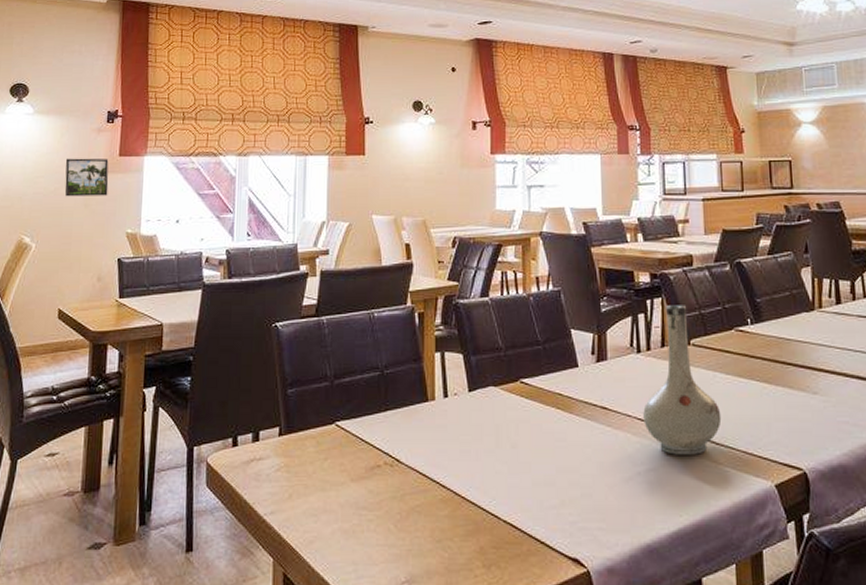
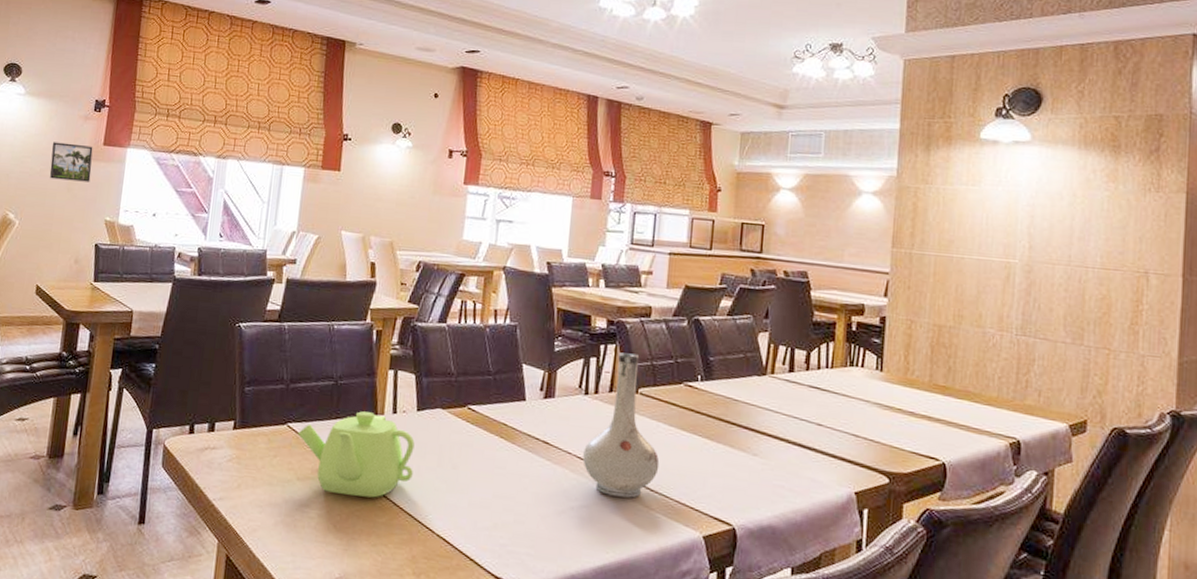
teapot: none [346,399,471,490] -> present [297,411,415,498]

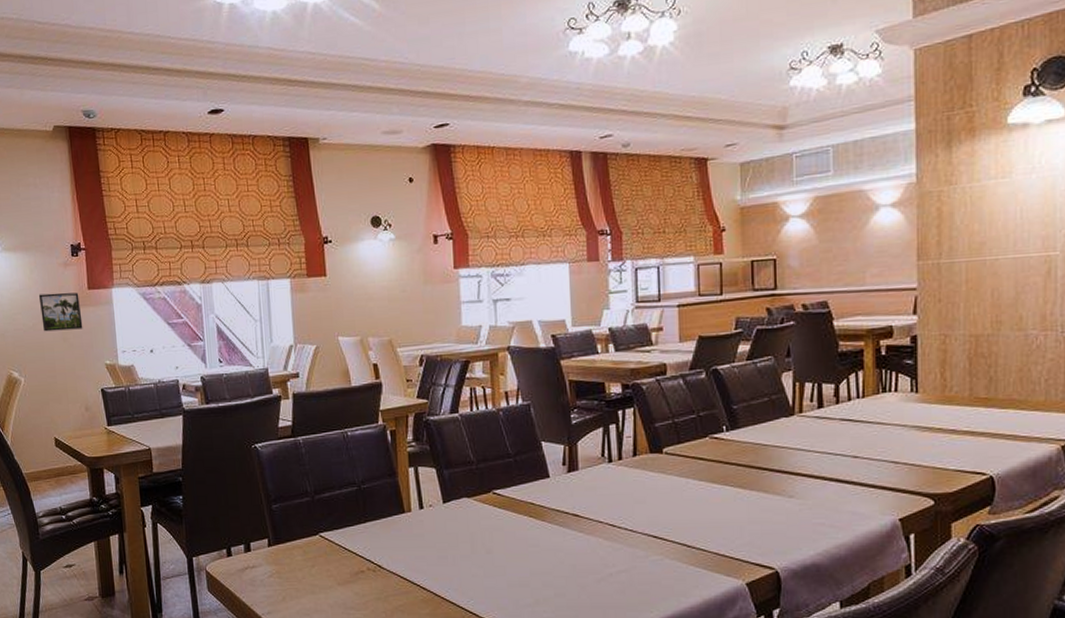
teapot: present [297,411,415,498] -> none [330,511,449,592]
vase: present [583,352,660,498] -> none [615,414,694,557]

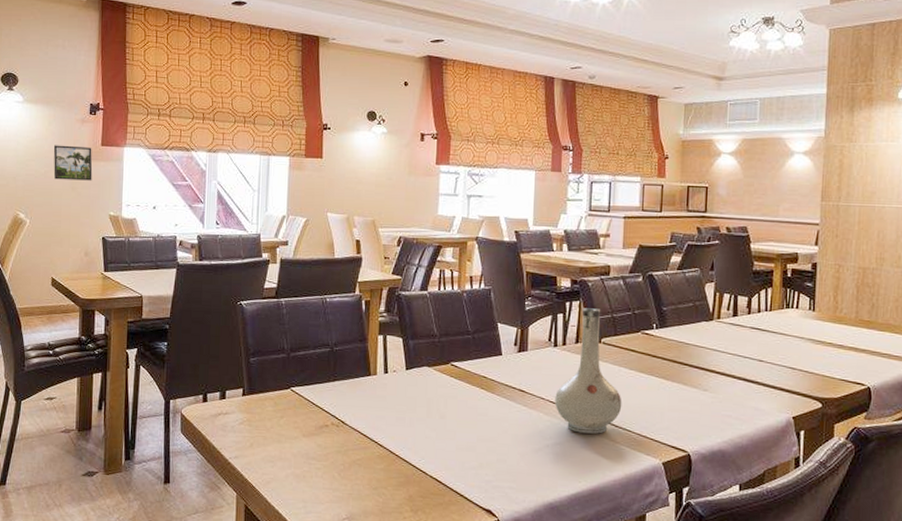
vase: none [615,414,694,557] -> present [555,308,622,434]

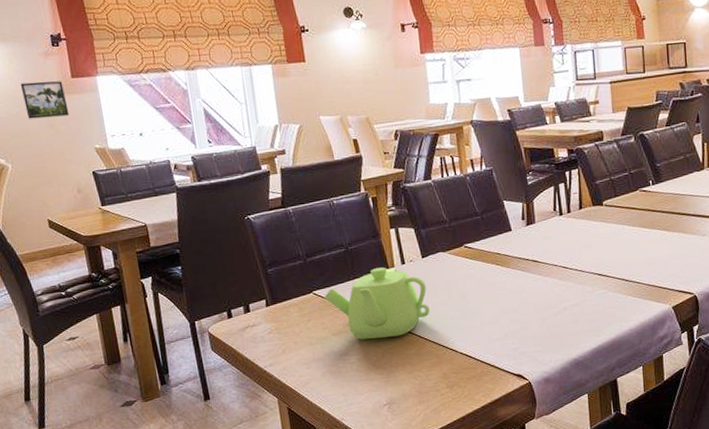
teapot: none [300,373,406,448] -> present [323,267,430,340]
vase: present [555,308,622,434] -> none [567,173,630,292]

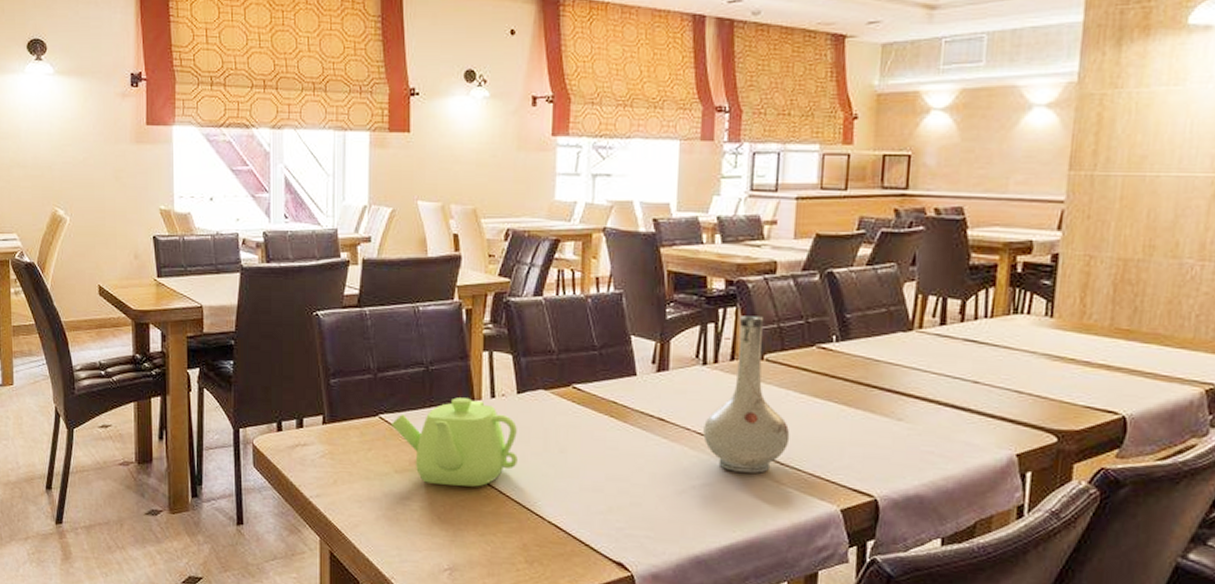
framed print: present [20,81,70,119] -> none [91,125,138,168]
vase: none [567,173,630,292] -> present [703,316,790,473]

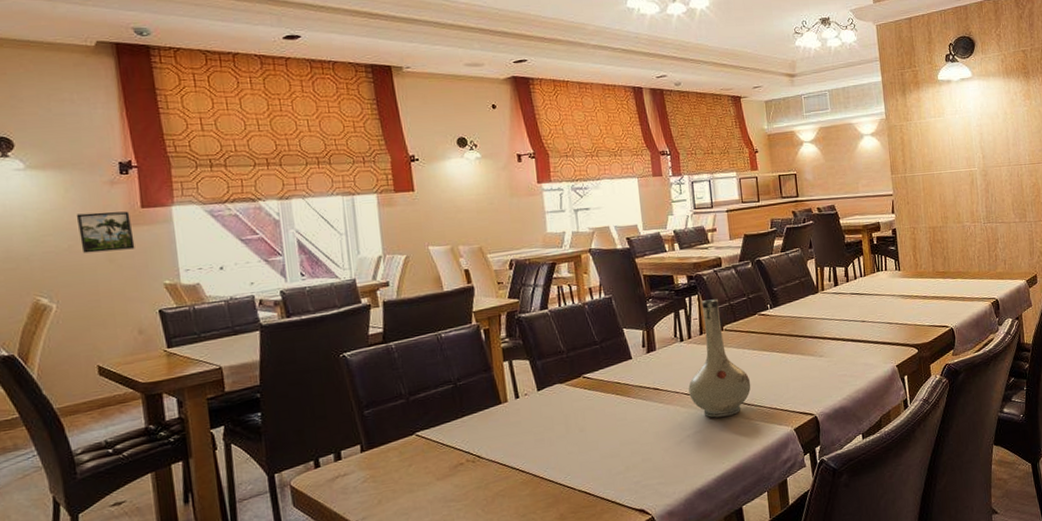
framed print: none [91,125,138,168] -> present [76,211,135,254]
teapot: present [390,397,518,487] -> none [427,402,546,483]

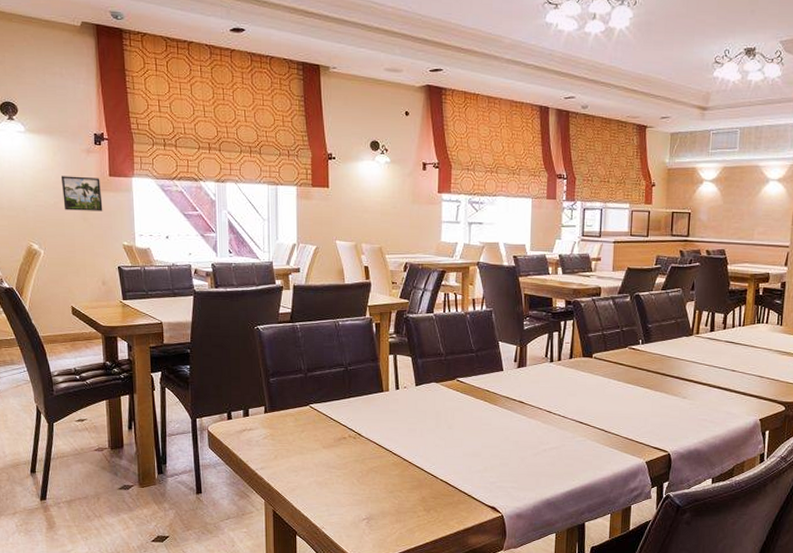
vase: present [688,299,751,418] -> none [551,326,611,439]

